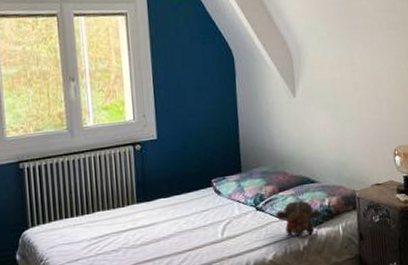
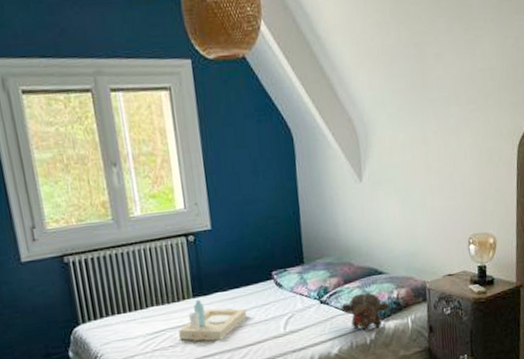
serving tray: none [122,205,187,246] -> present [178,299,247,341]

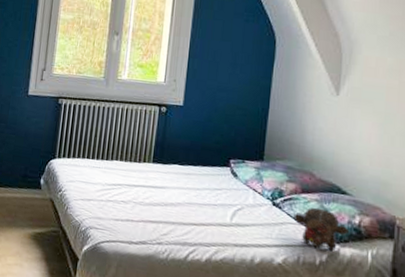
serving tray: present [178,299,247,341] -> none [132,165,198,210]

